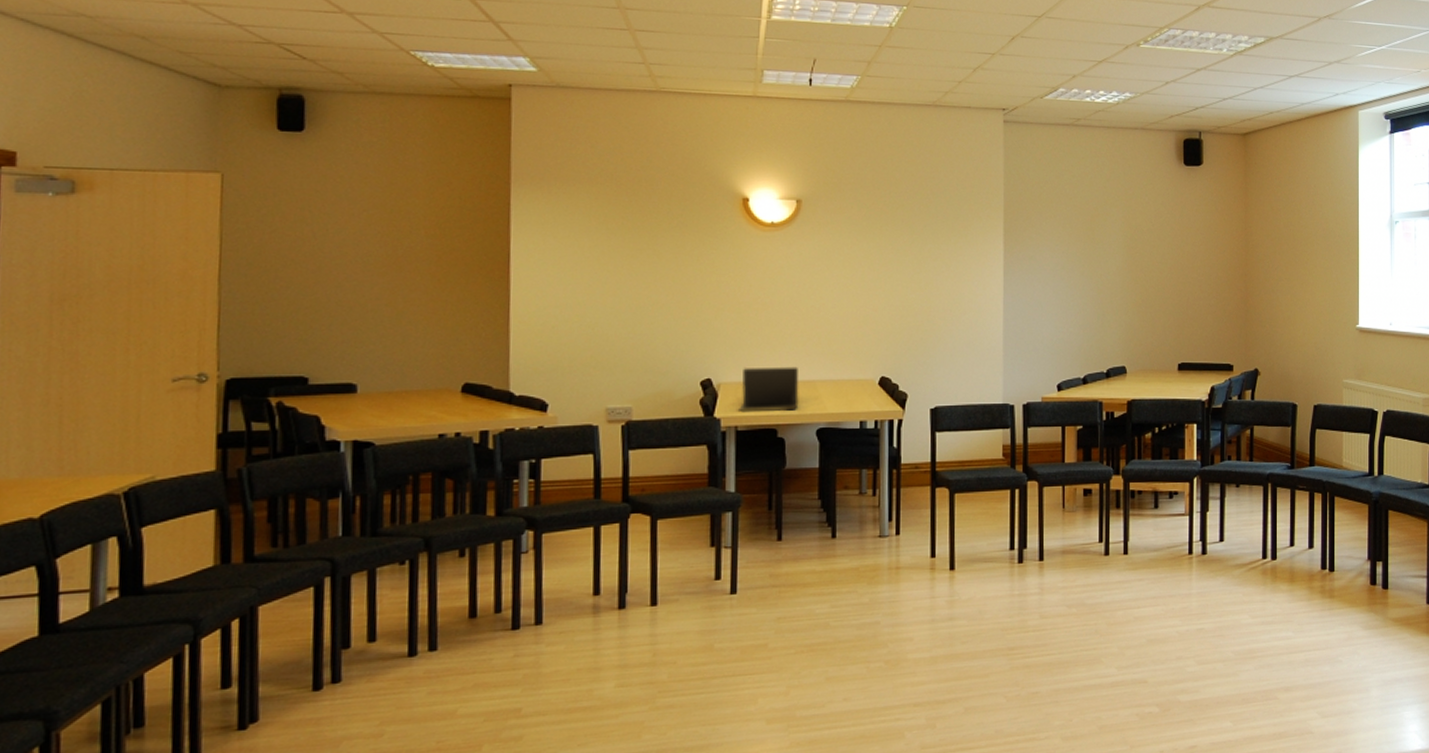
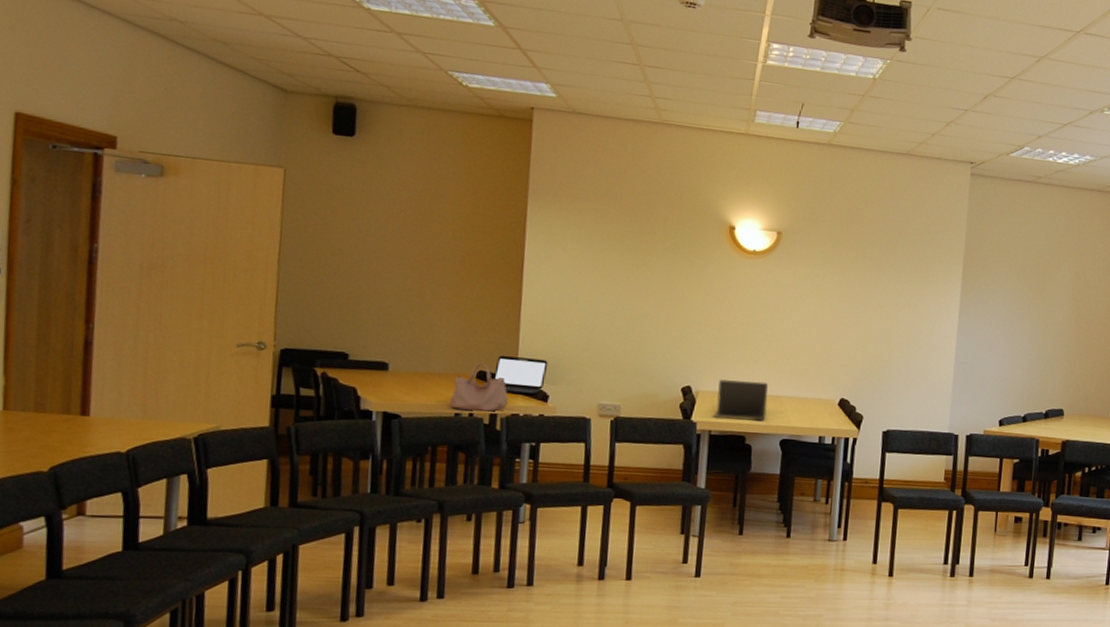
handbag: none [432,374,501,431] -> present [450,362,508,413]
laptop: none [482,363,545,406] -> present [494,355,548,396]

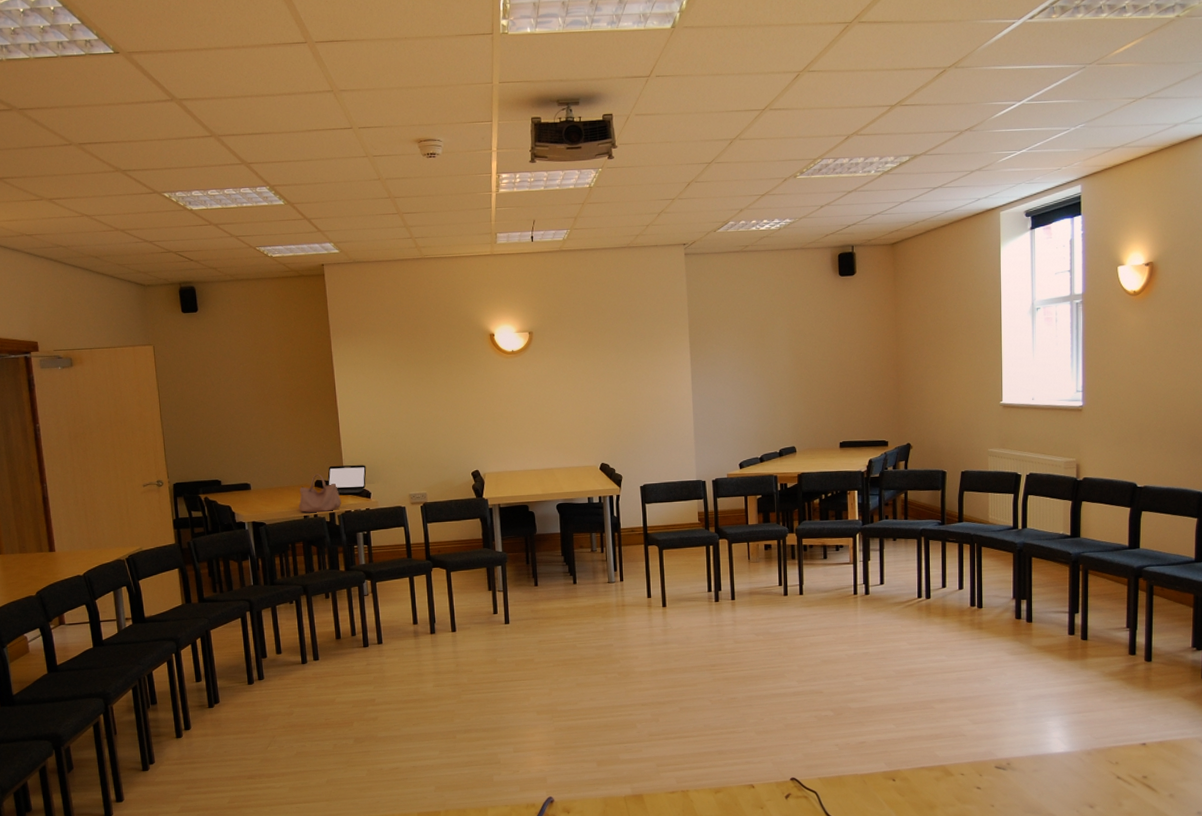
laptop computer: present [713,379,769,421] -> none [500,458,542,494]

